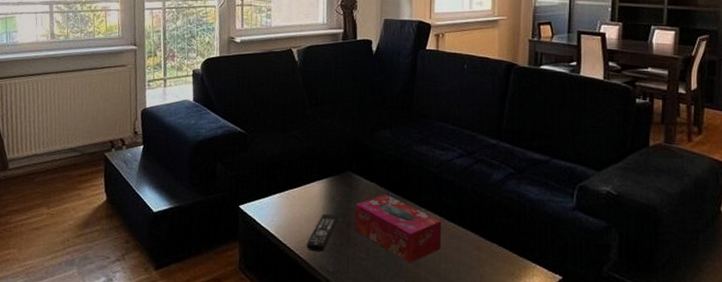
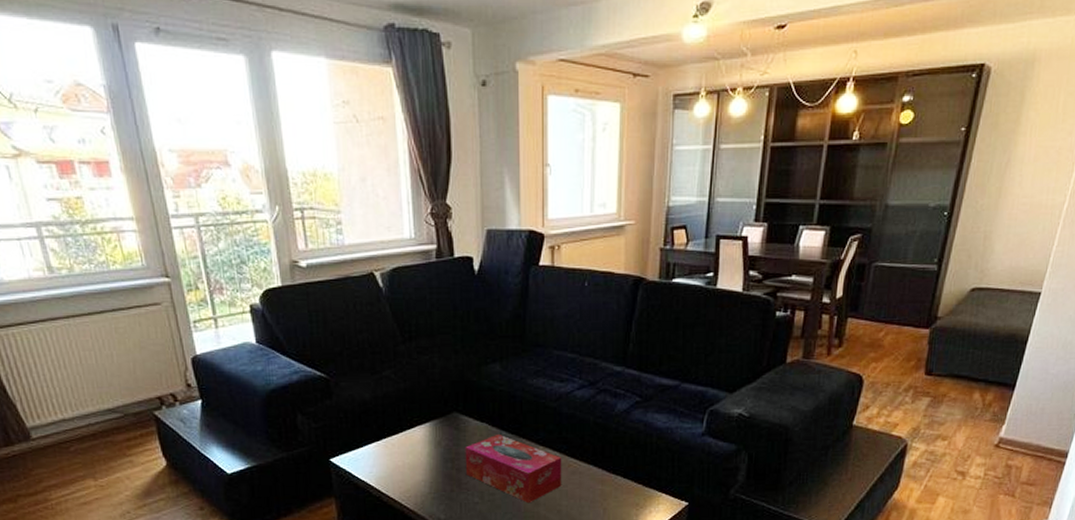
remote control: present [306,213,339,252] -> none [412,459,447,501]

